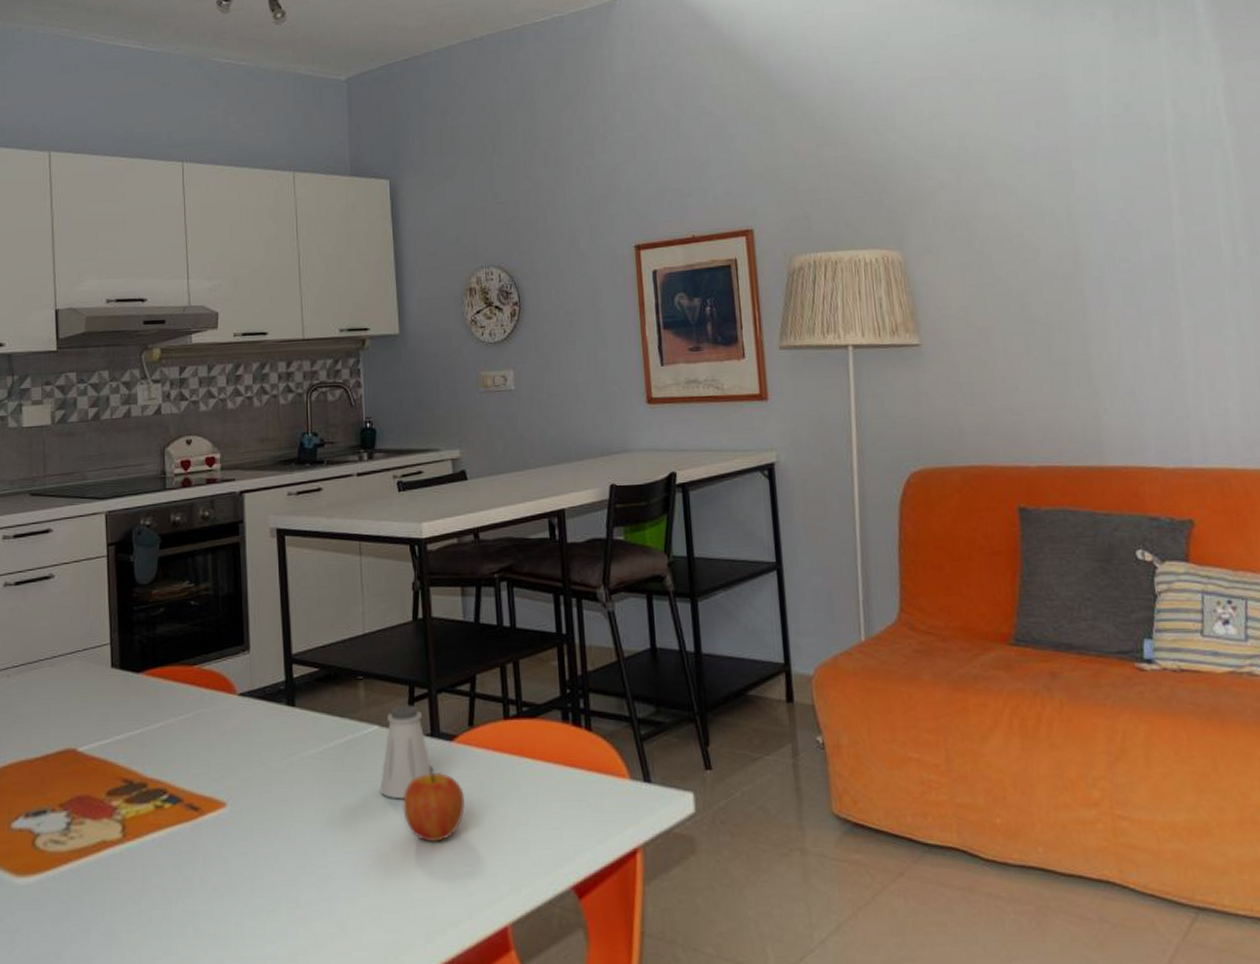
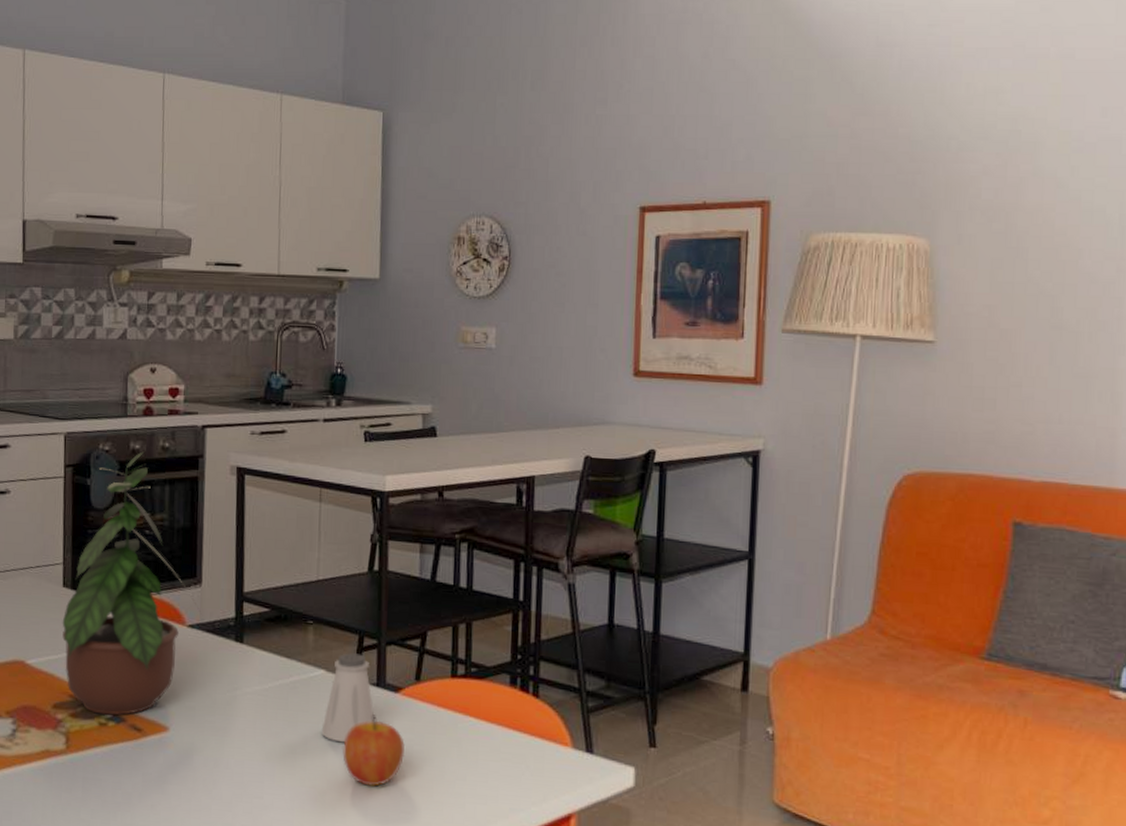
potted plant: none [112,522,251,797] -> present [62,451,201,715]

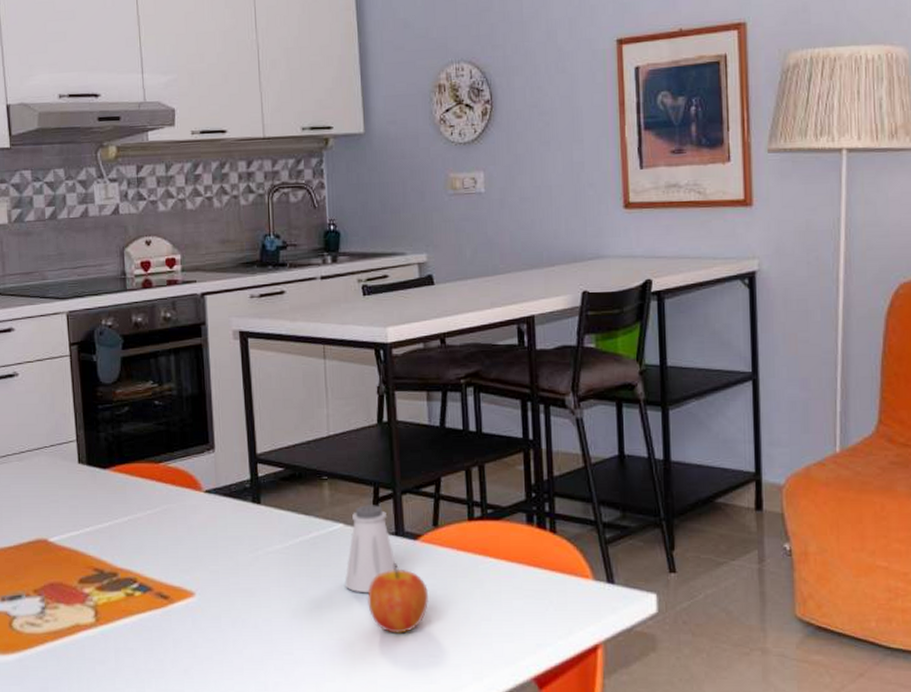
potted plant: present [62,451,201,715] -> none [80,323,216,585]

